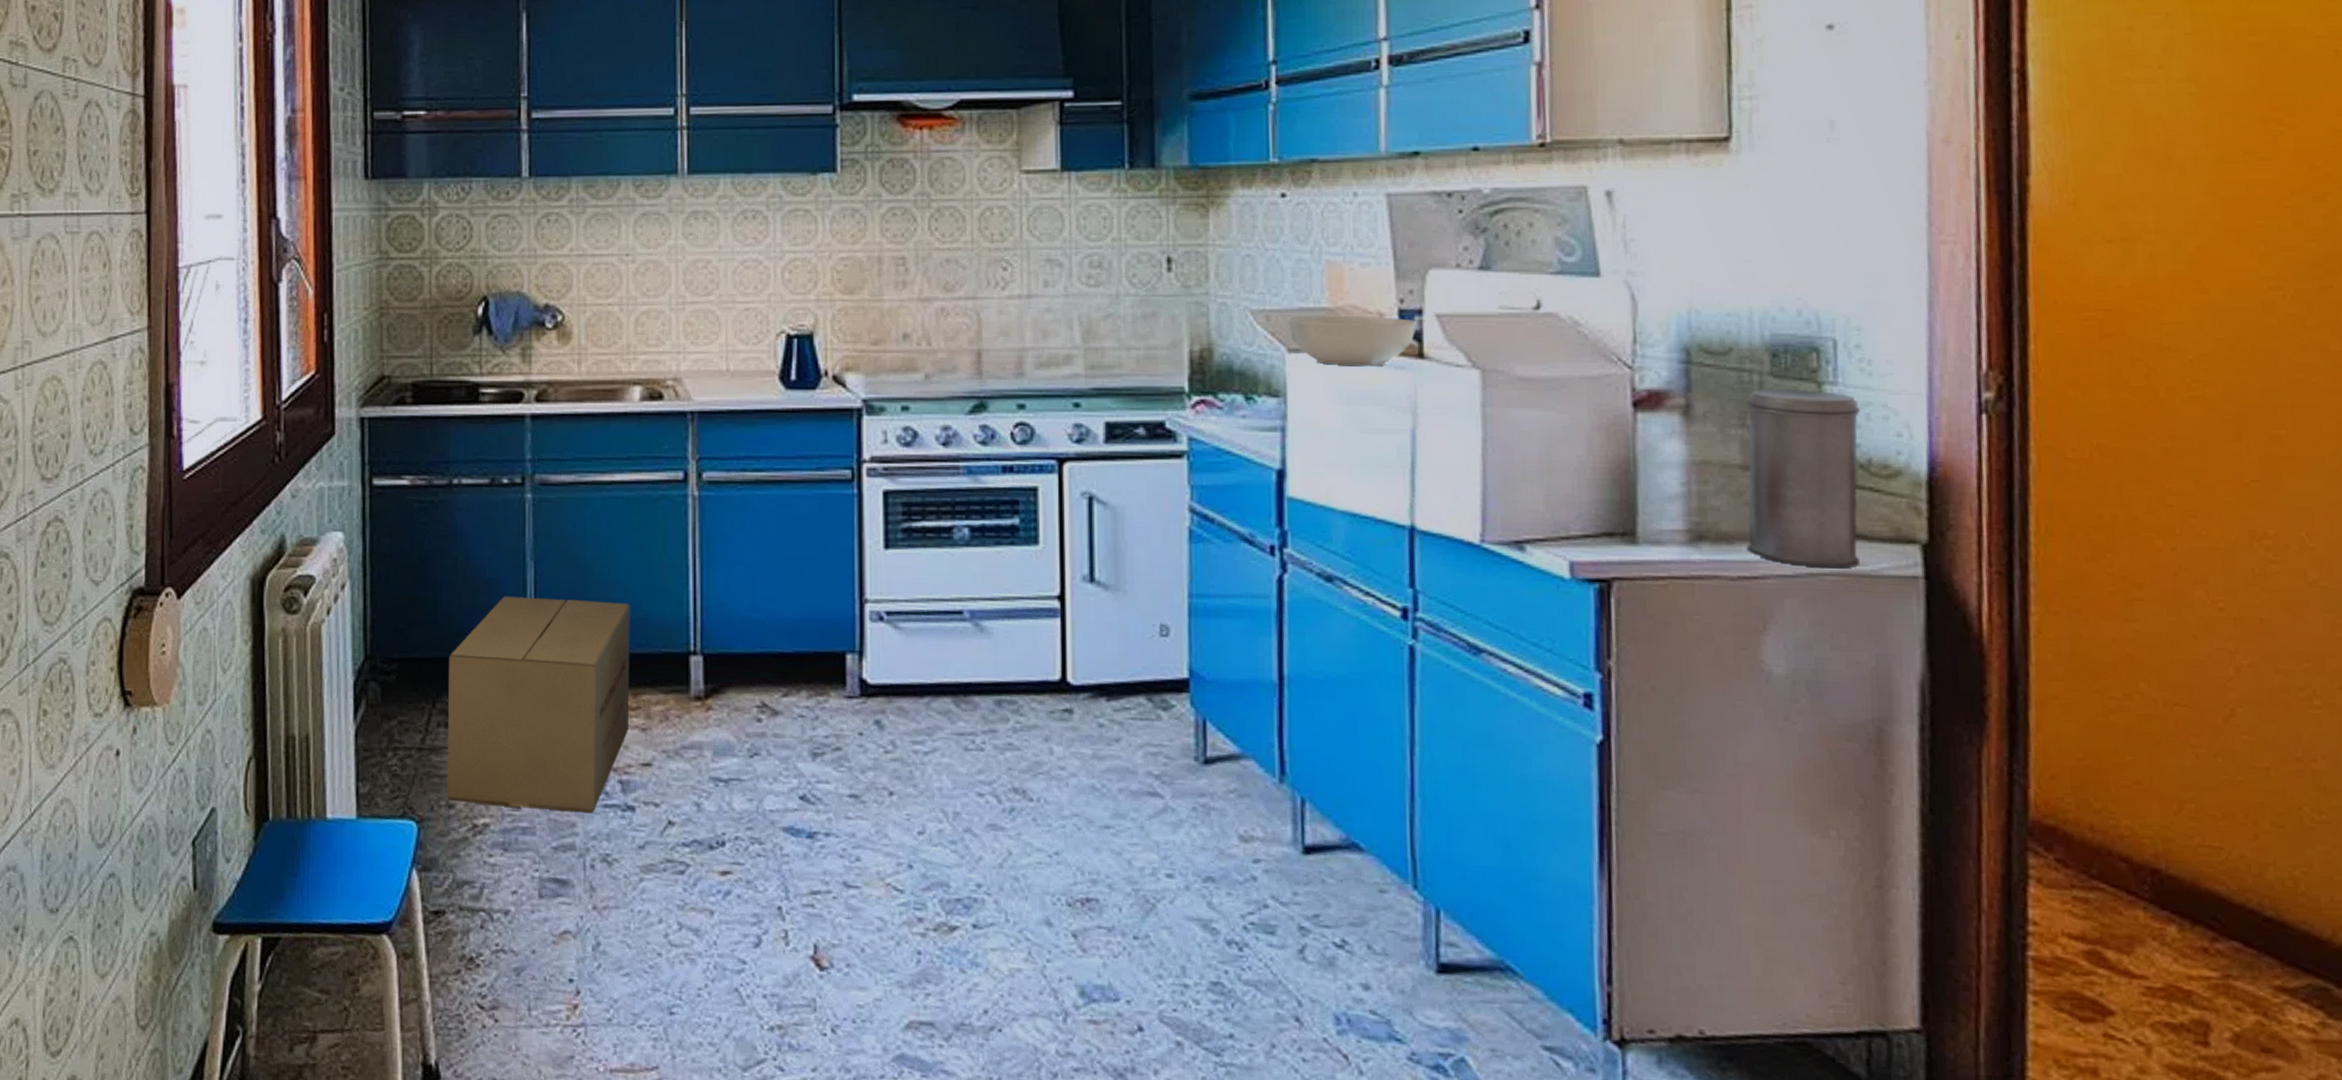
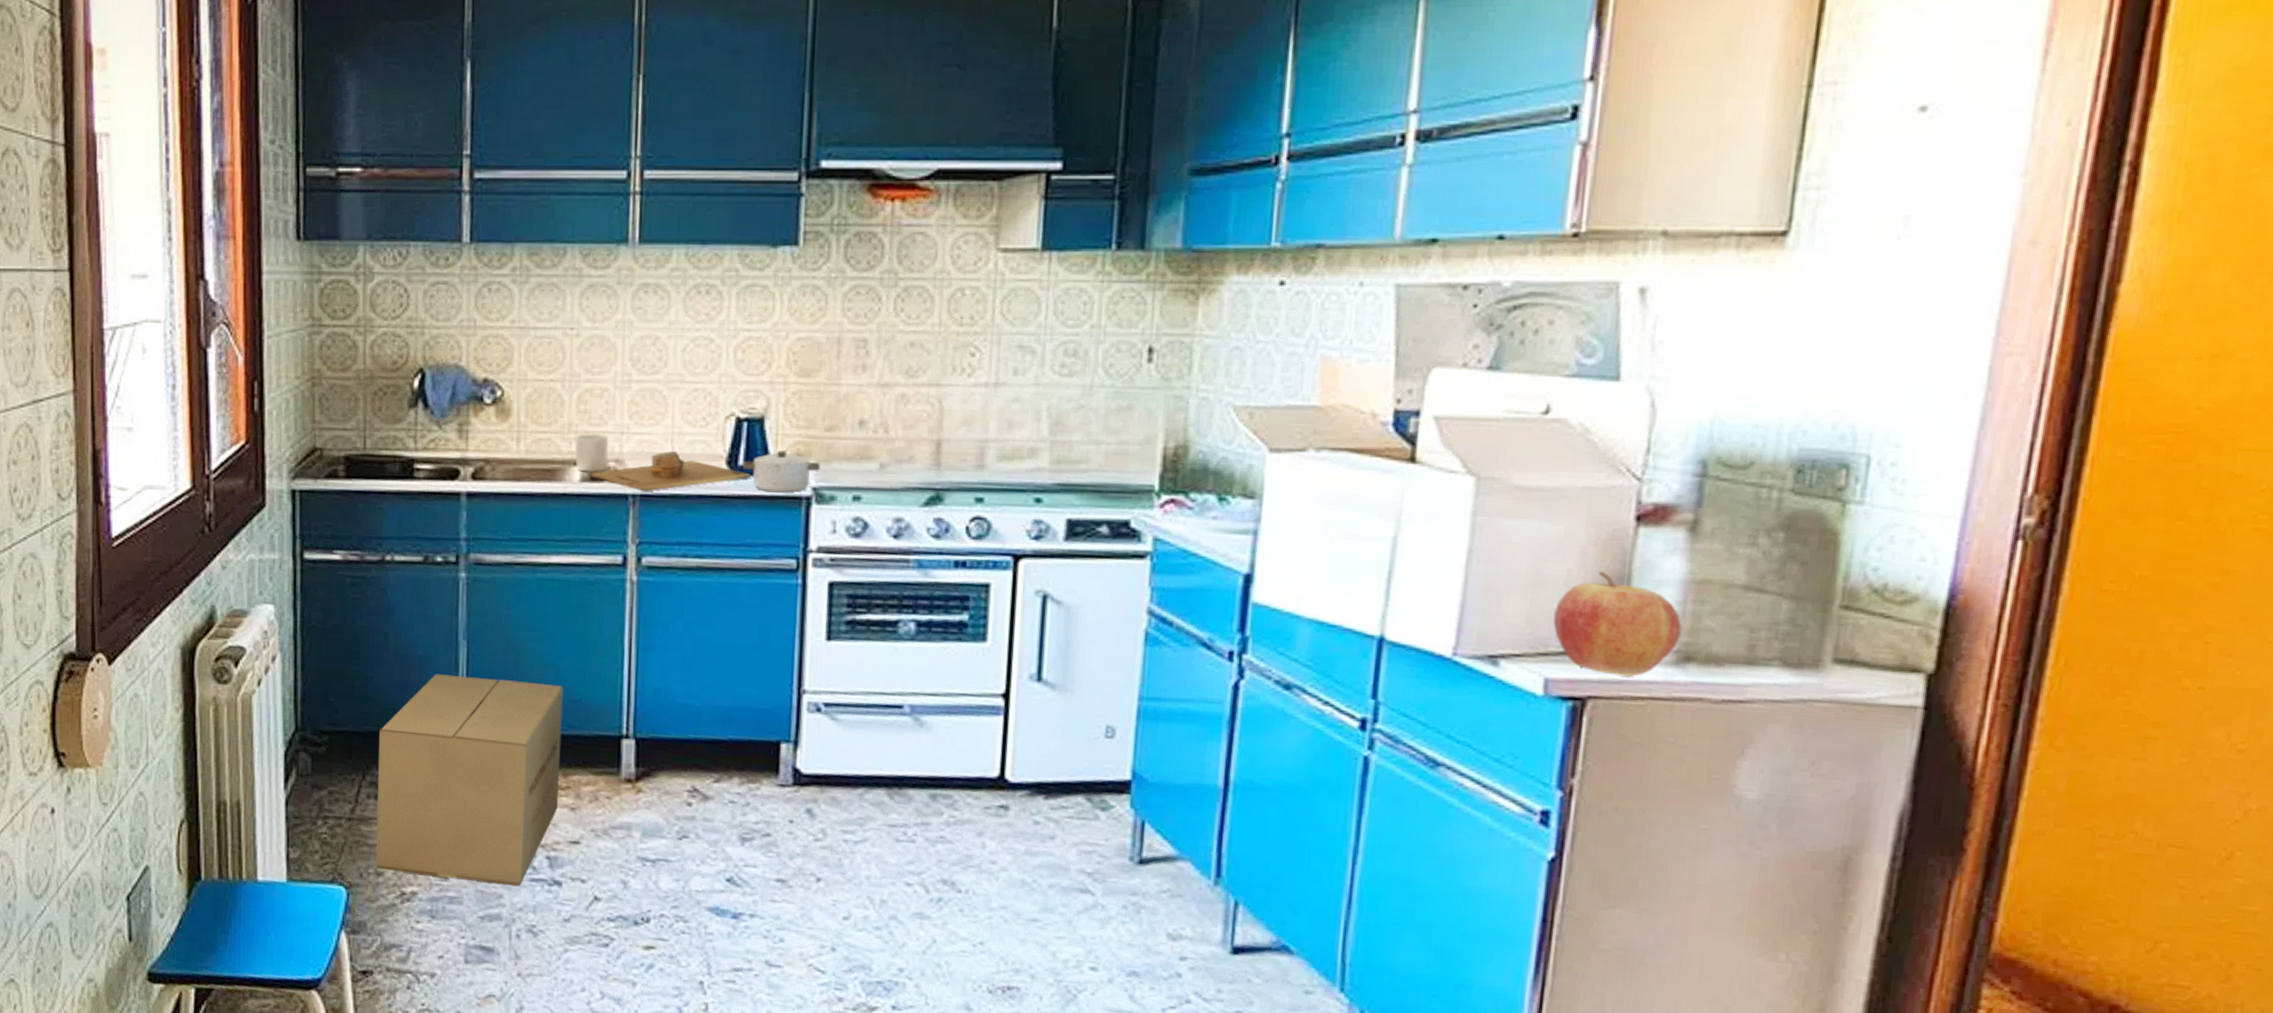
mug: none [633,354,666,391] -> present [574,433,609,473]
cutting board: none [650,369,803,409] -> present [590,451,751,492]
cooking pot: none [795,365,869,406] -> present [743,450,821,493]
bowl: present [1286,316,1418,367] -> none [1271,414,1414,470]
fruit: none [1570,455,1690,557] -> present [1553,571,1682,677]
canister: present [1746,389,1860,569] -> none [1736,506,1884,696]

